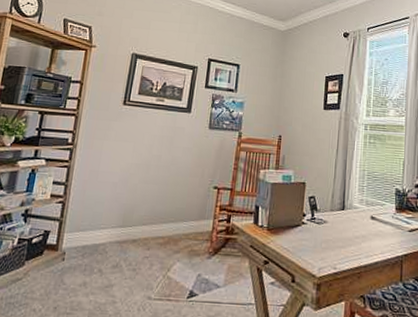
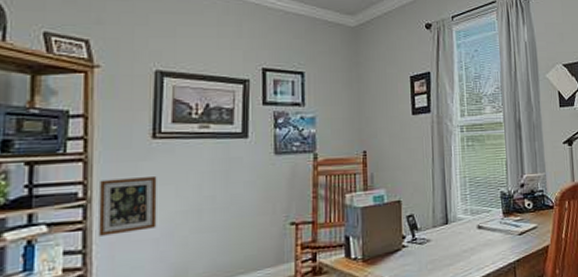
picture frame: none [77,131,122,175] -> present [98,177,157,236]

